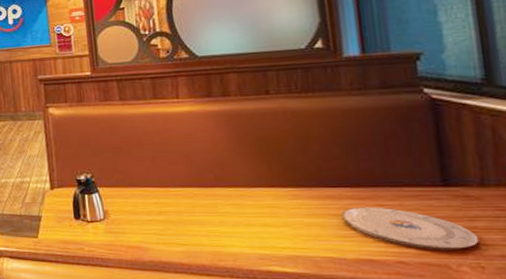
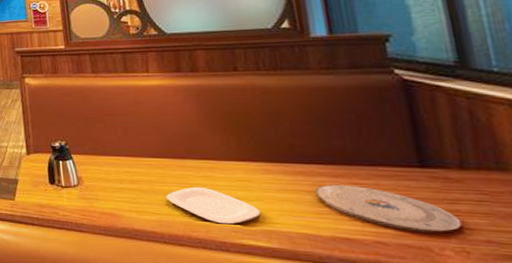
plate: none [194,215,287,252] -> present [166,186,260,225]

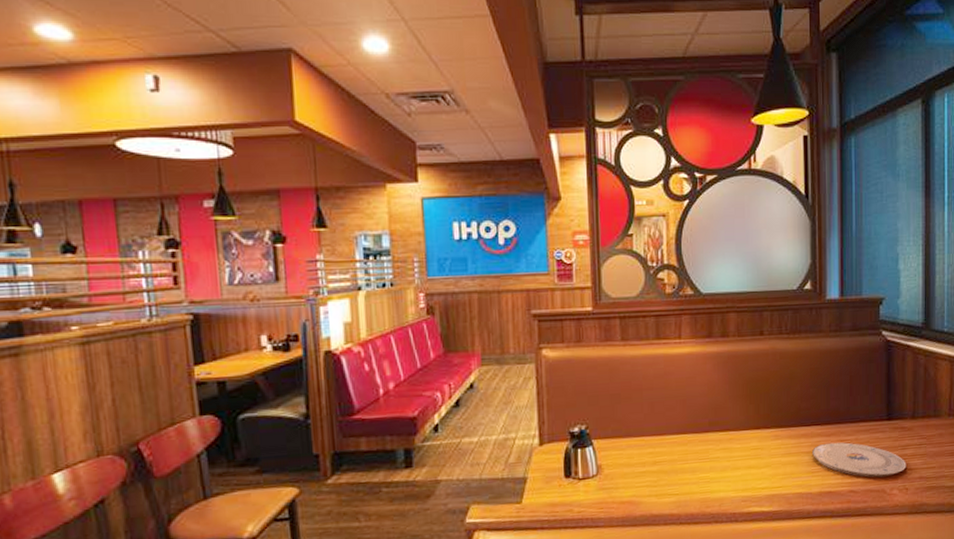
plate: present [166,186,260,225] -> none [686,460,767,496]

